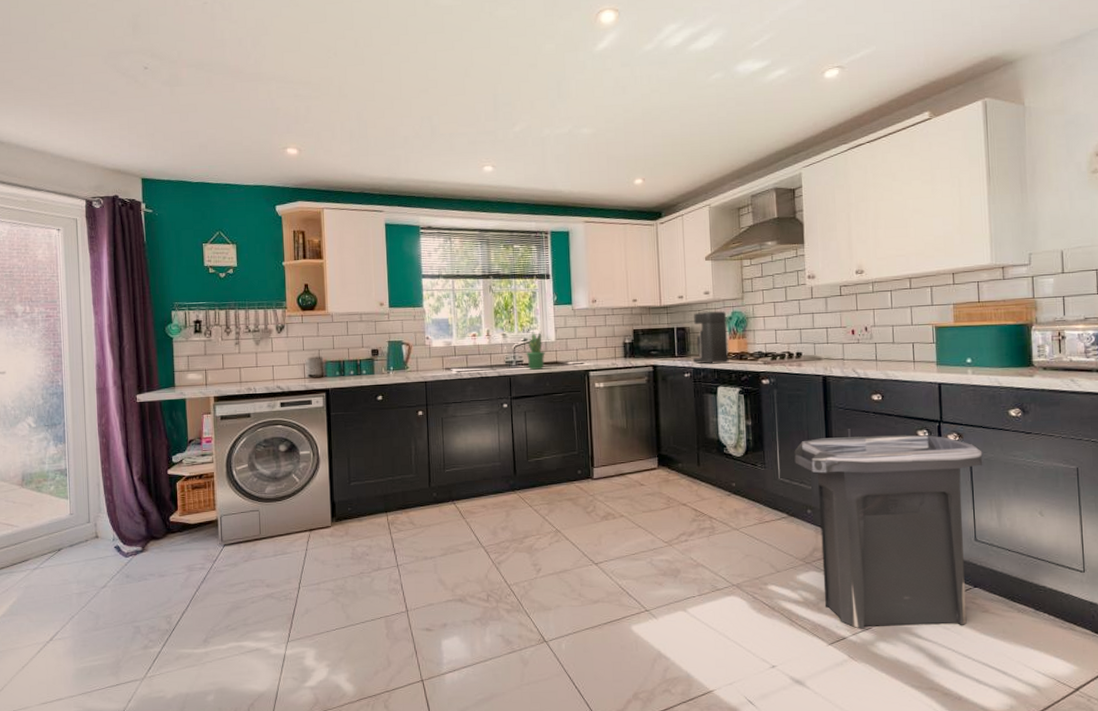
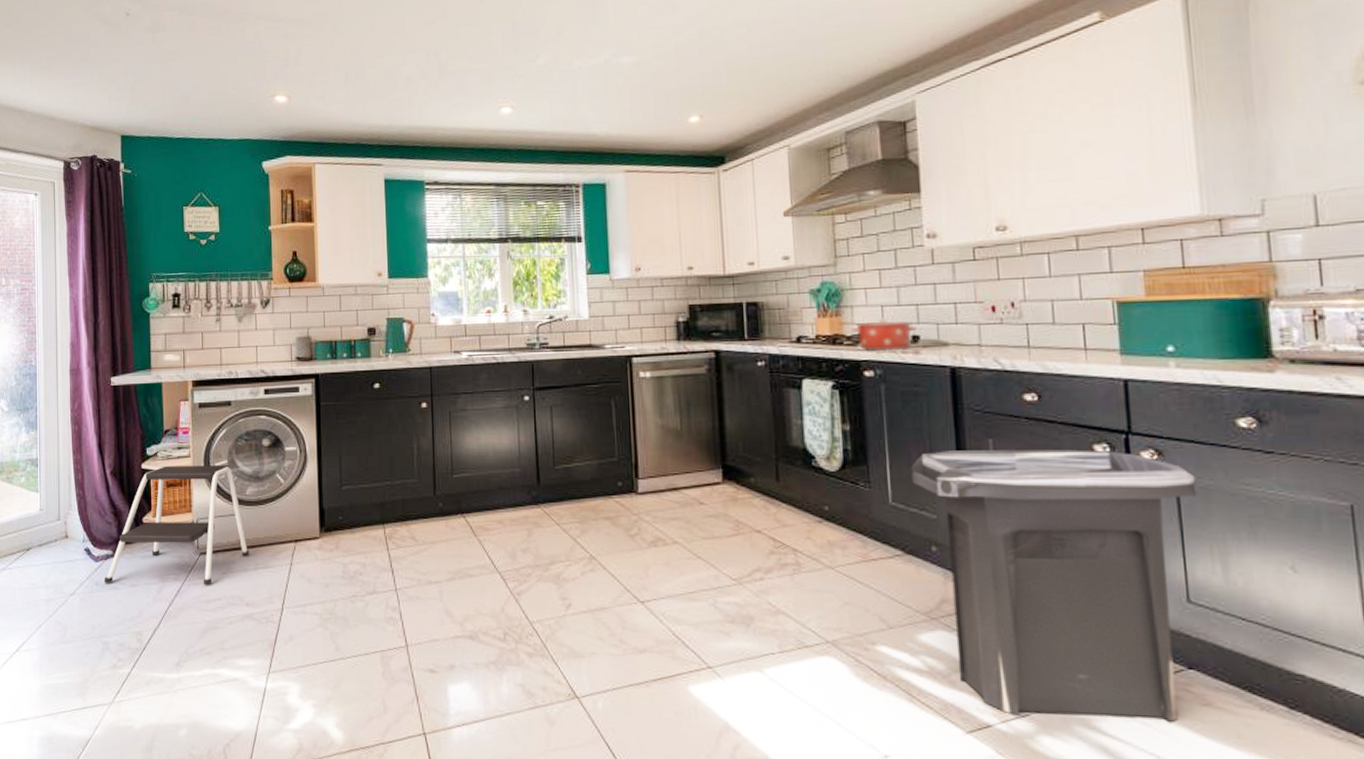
step stool: none [134,468,269,575] -> present [104,465,249,586]
planter: present [526,331,545,370] -> none [552,307,576,355]
coffee maker: present [692,311,729,364] -> none [767,281,818,350]
casserole: none [753,338,800,364] -> present [851,316,917,351]

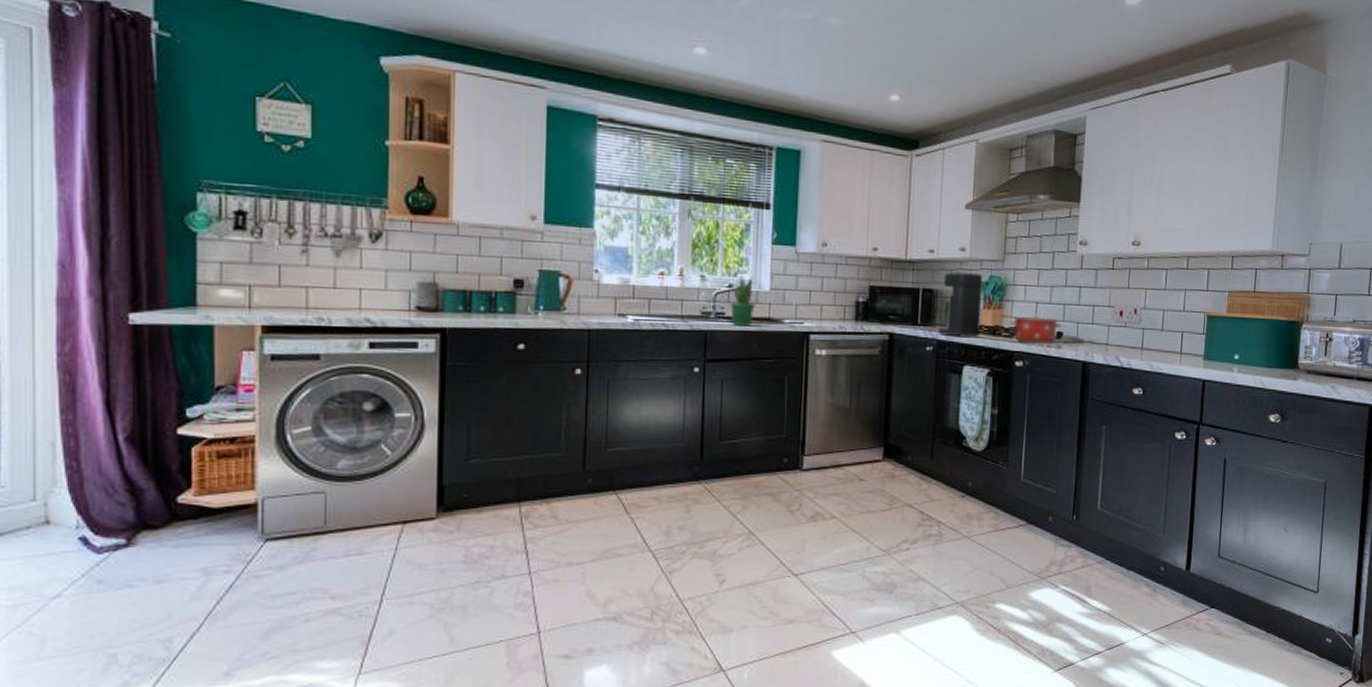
step stool: present [104,465,249,586] -> none [112,431,338,580]
planter: none [552,307,576,355] -> present [729,276,755,326]
coffee maker: none [767,281,818,350] -> present [937,272,983,337]
trash can: present [911,449,1197,722] -> none [1041,435,1237,654]

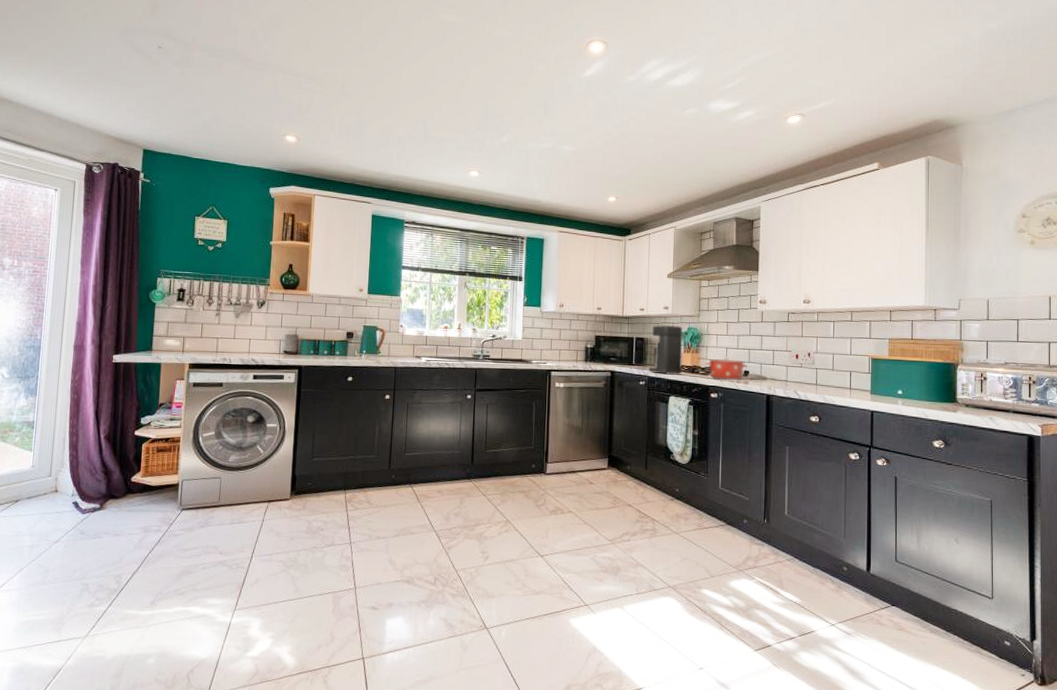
planter: present [729,276,755,326] -> none [493,329,511,365]

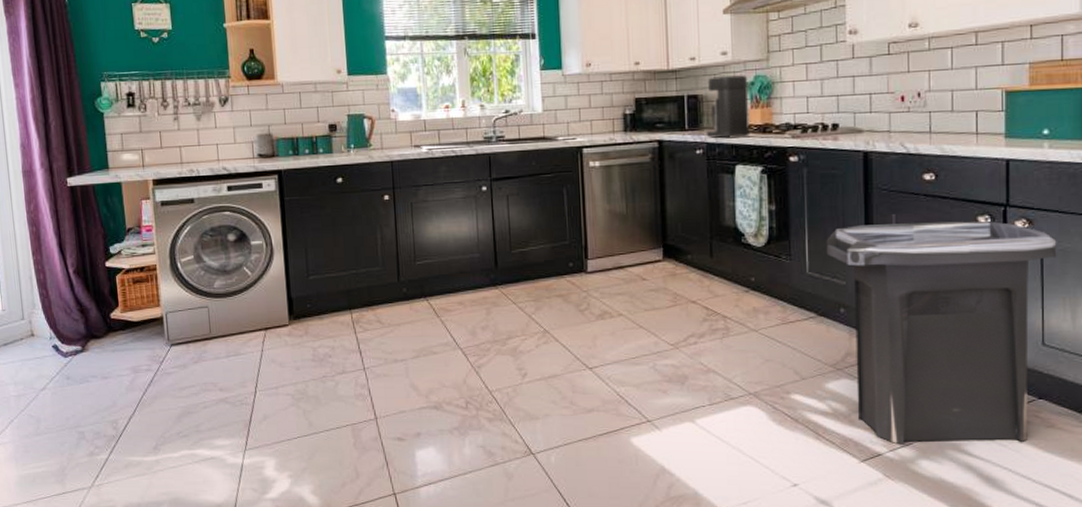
casserole: present [705,355,748,380] -> none [780,107,836,138]
trash can: none [735,453,907,641] -> present [826,221,1057,445]

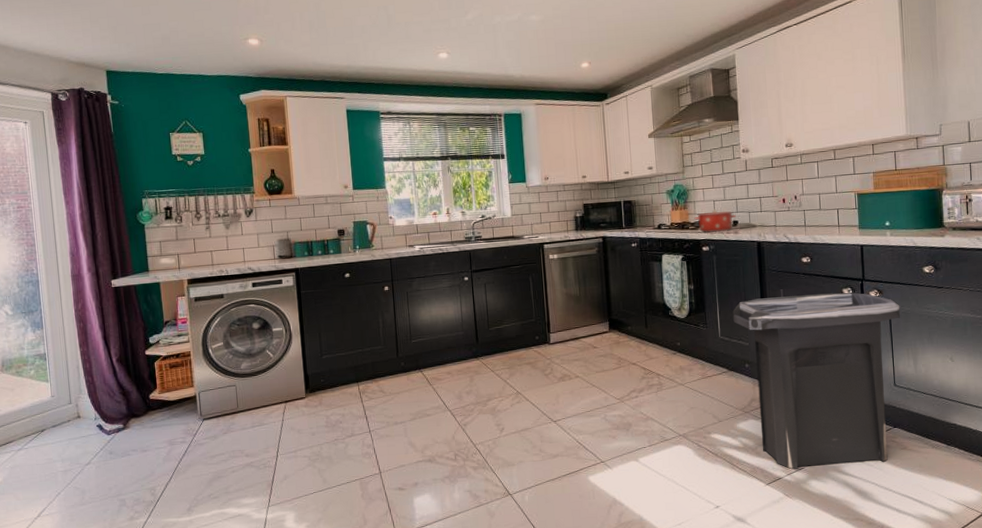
coffee maker: present [706,75,750,139] -> none [638,185,672,234]
casserole: none [780,107,836,138] -> present [694,208,736,233]

